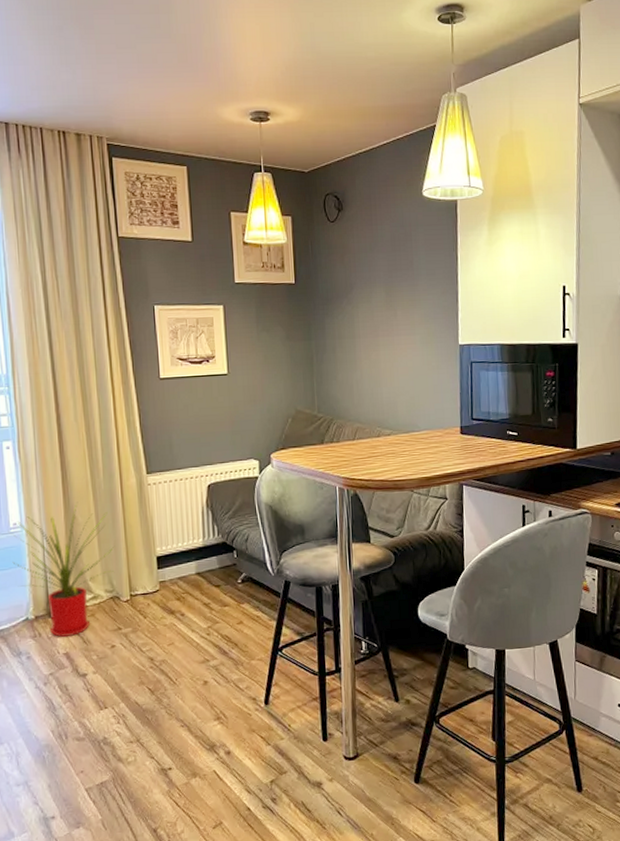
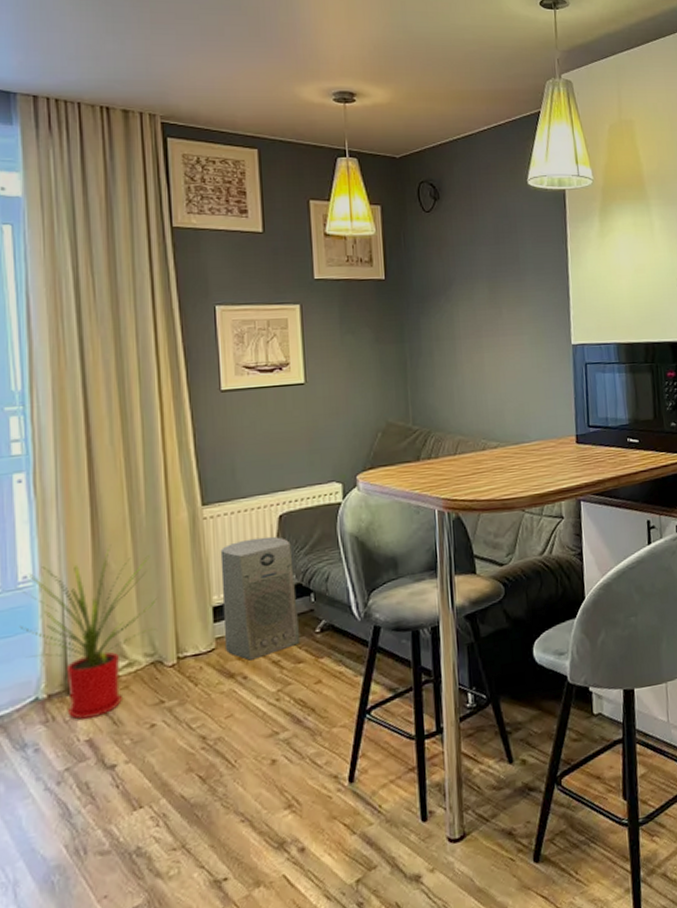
air purifier: none [162,502,226,601] -> present [220,536,301,661]

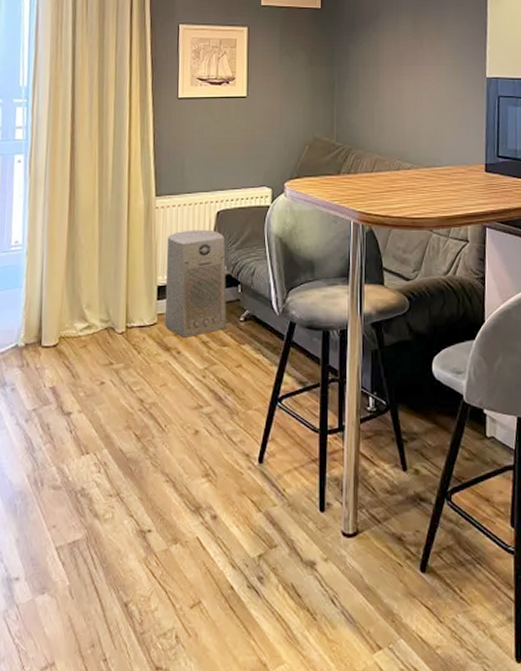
house plant: present [15,544,157,720] -> none [8,222,114,368]

